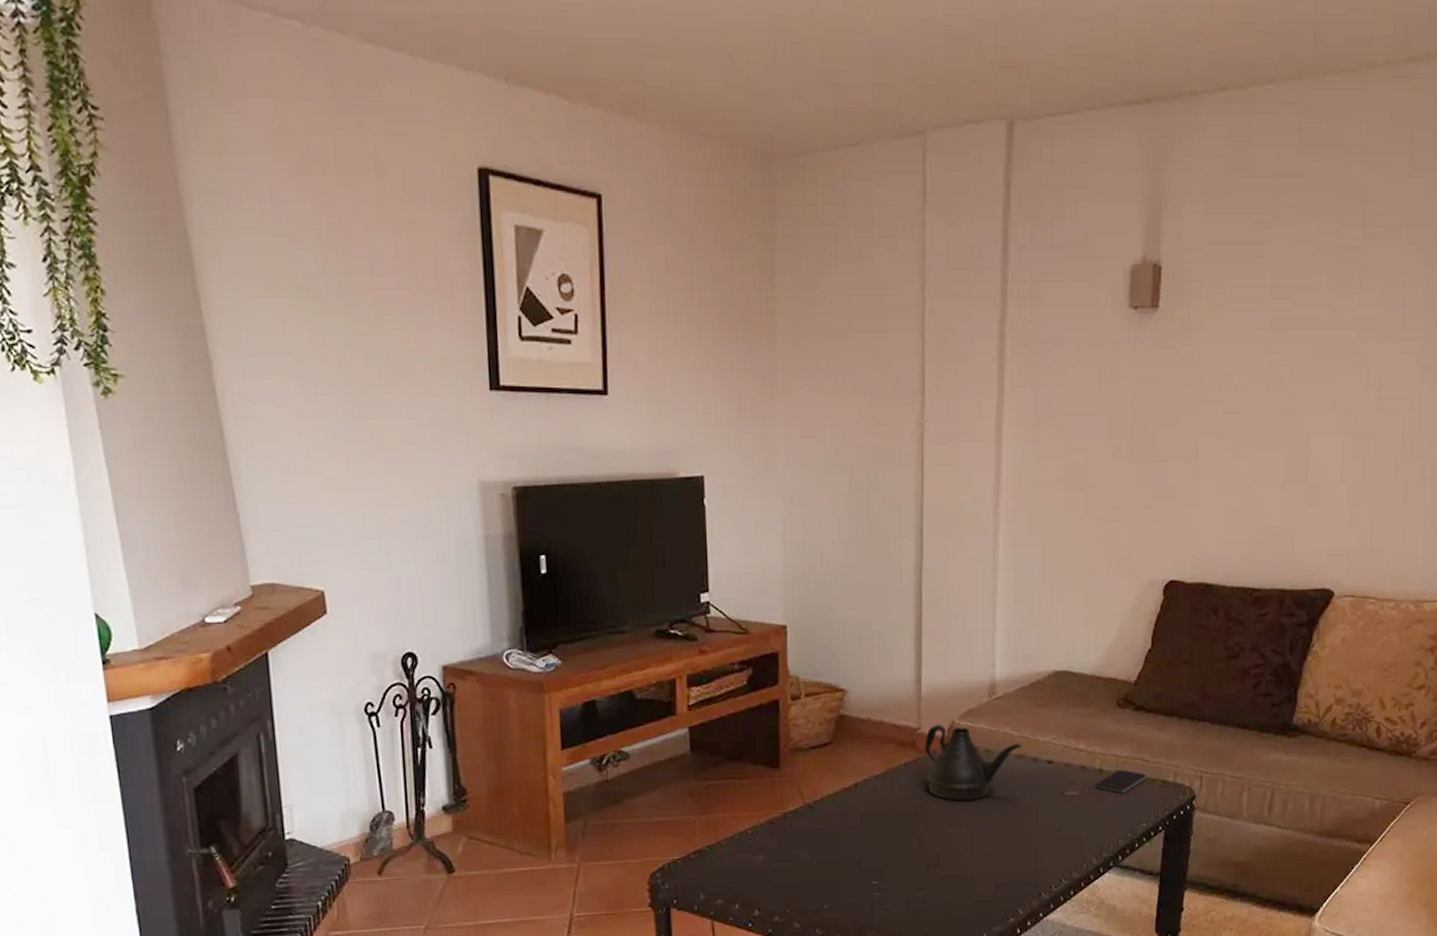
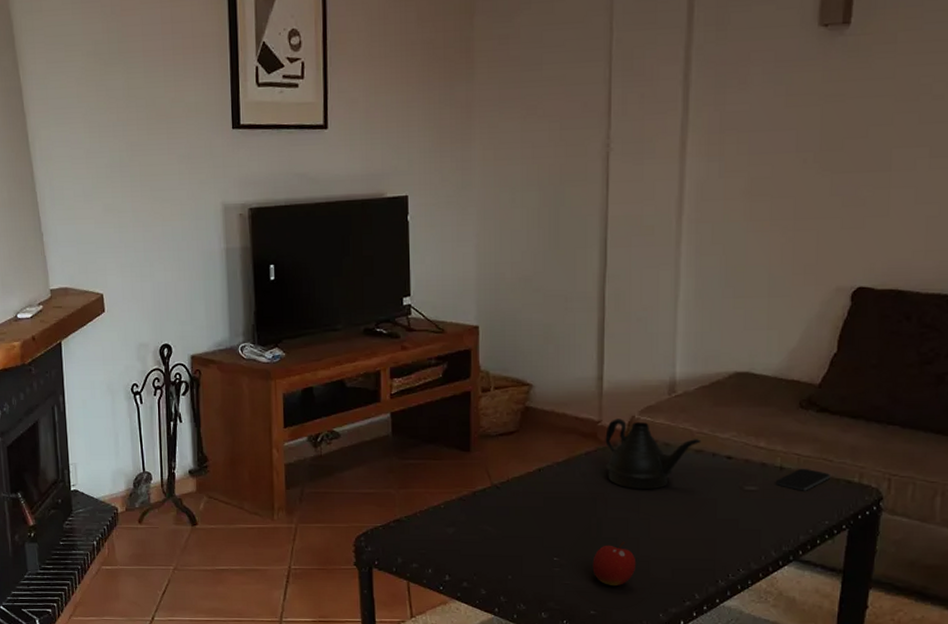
fruit: none [914,858,959,908] -> present [592,541,637,587]

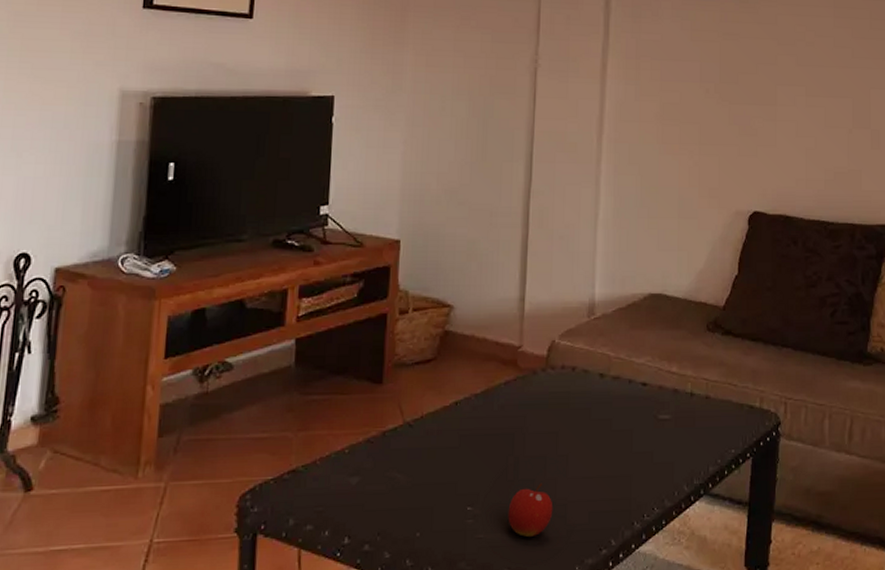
teapot: present [605,419,702,490] -> none [525,343,619,423]
smartphone: present [775,468,830,491] -> none [686,393,735,418]

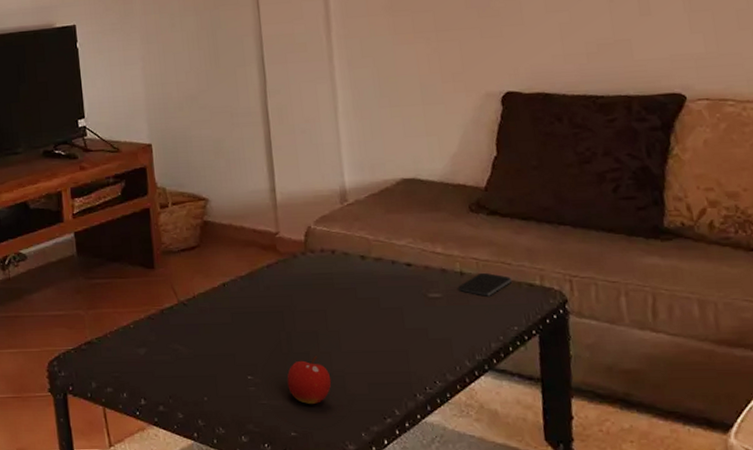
smartphone: none [686,393,735,418] -> present [458,272,511,296]

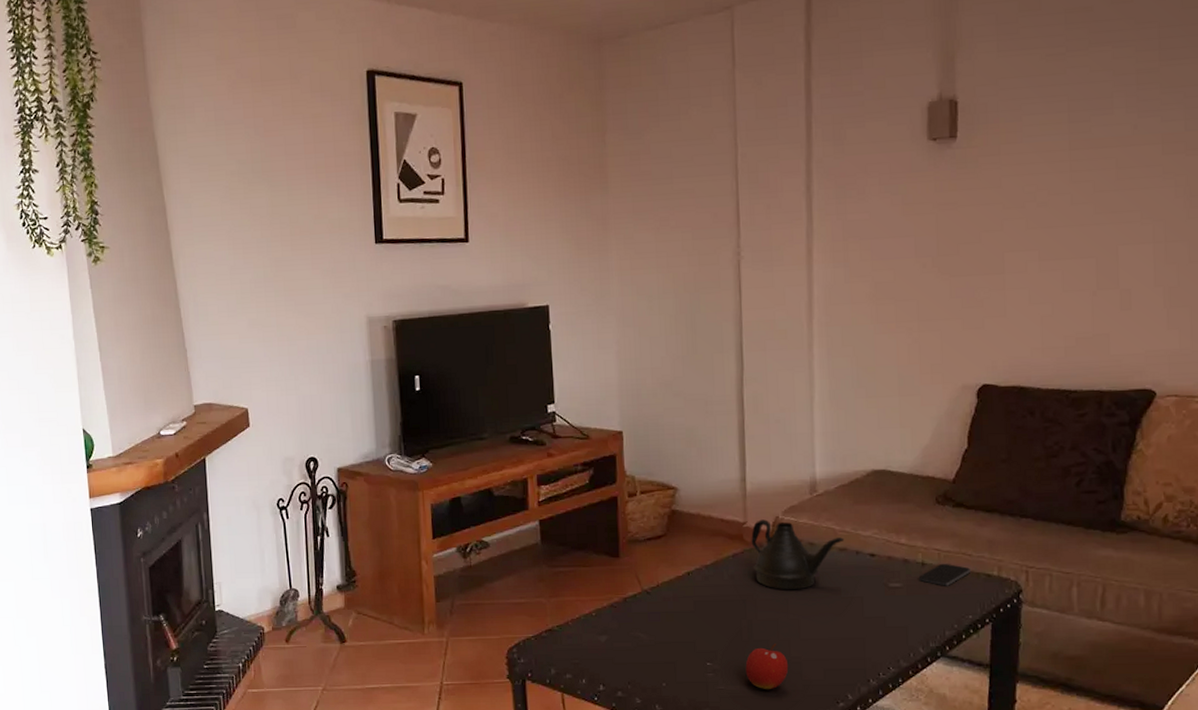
teapot: none [284,229,379,301] -> present [751,519,845,590]

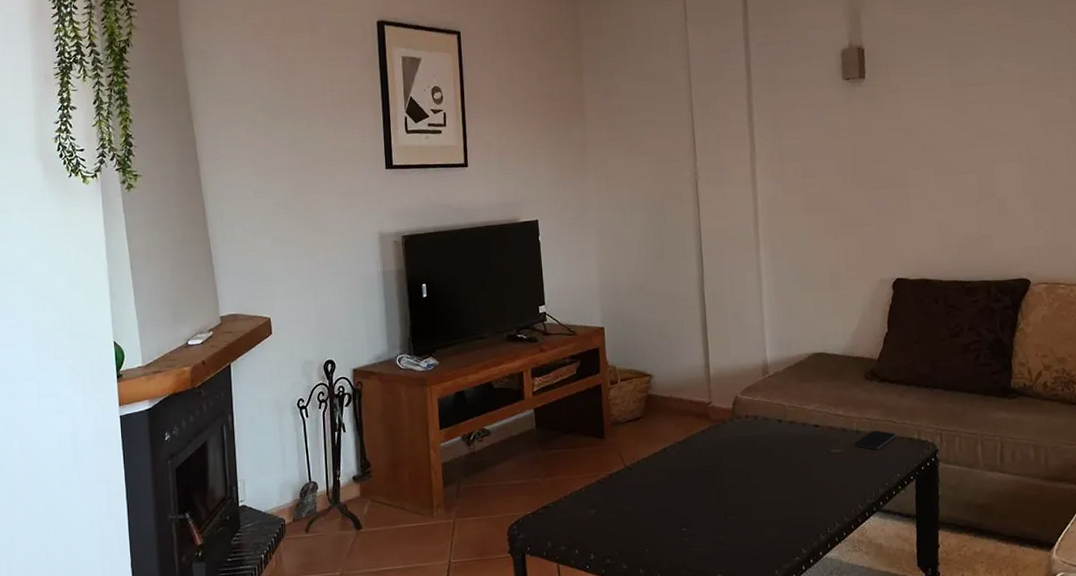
fruit: present [745,643,789,690] -> none [715,507,752,550]
teapot: present [751,519,845,590] -> none [715,399,793,460]

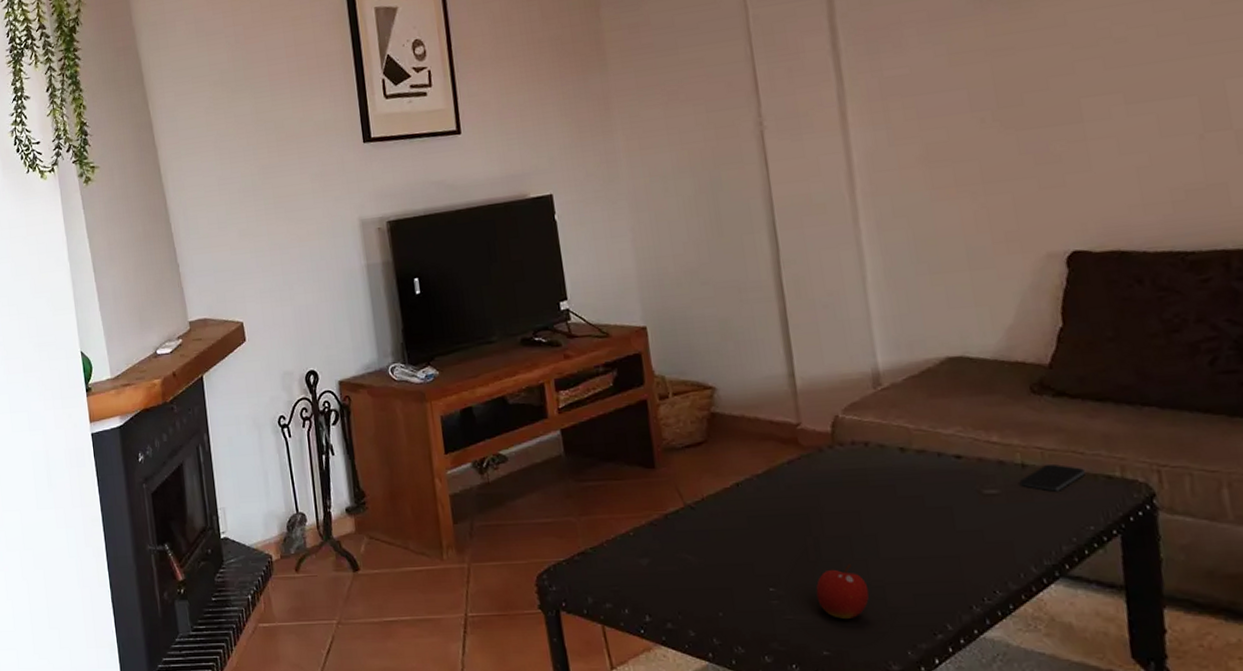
fruit: none [715,507,752,550] -> present [816,564,870,620]

